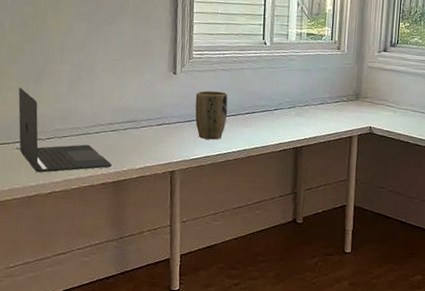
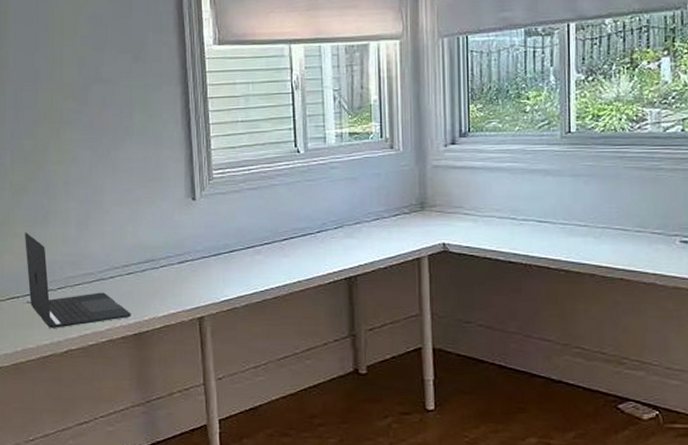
plant pot: present [195,90,228,140] -> none [220,216,260,275]

